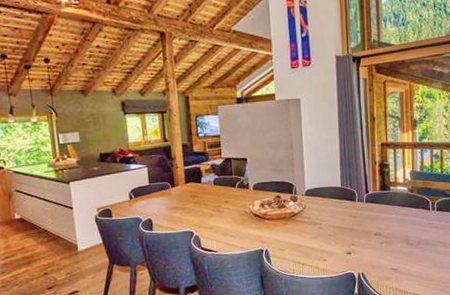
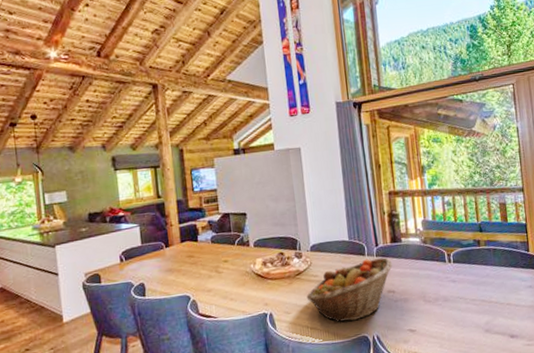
fruit basket: none [299,203,380,260] -> present [306,257,392,322]

